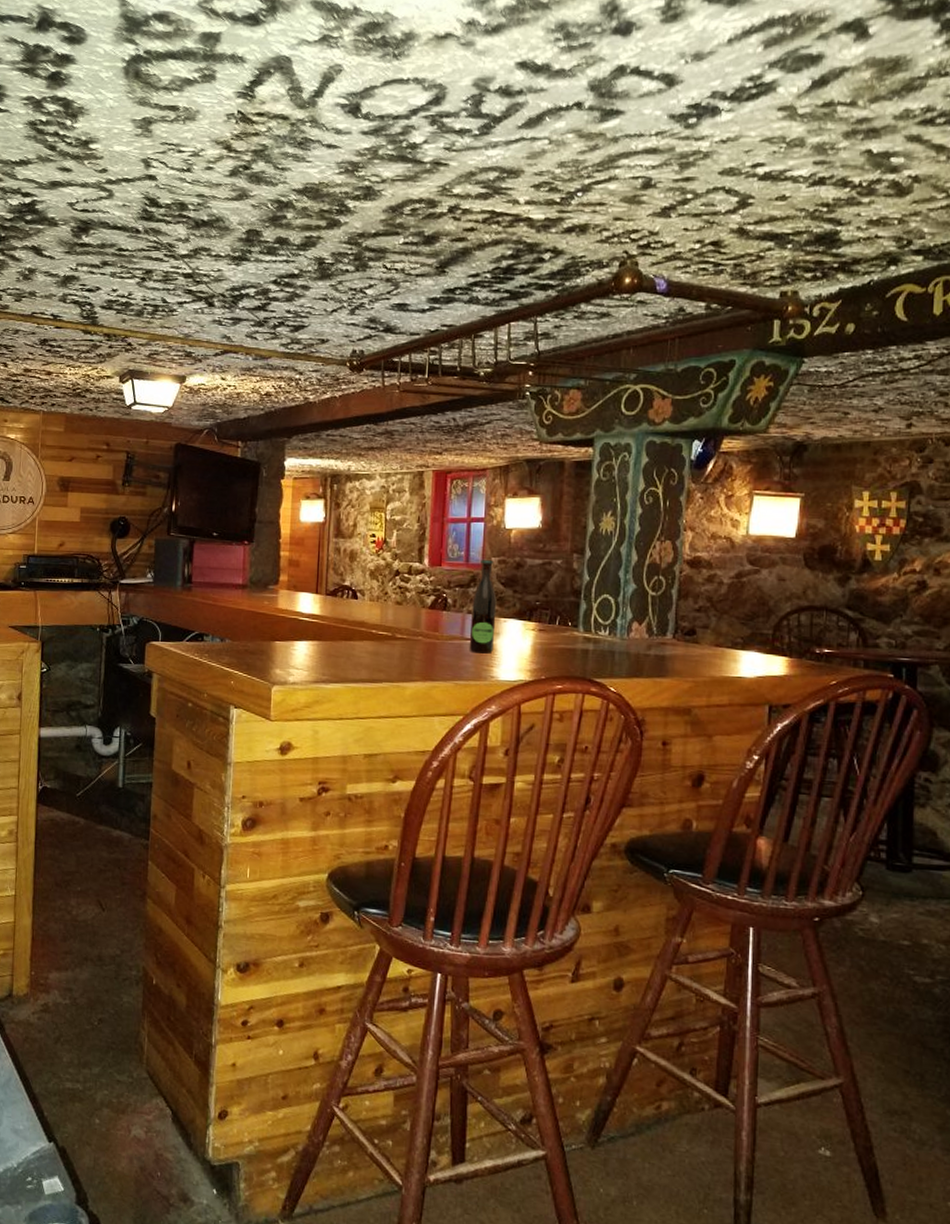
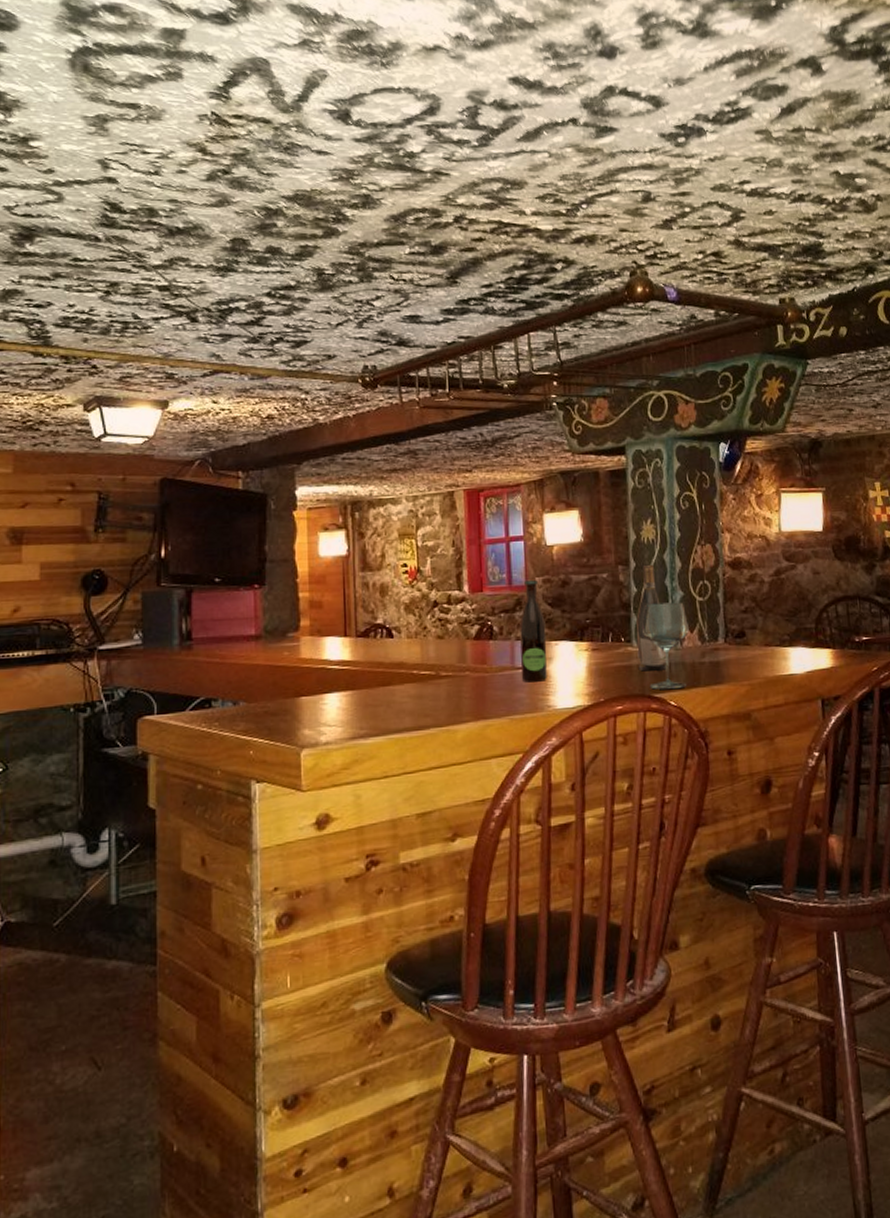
wine bottle: none [582,555,612,657] -> present [636,564,667,672]
wine glass: none [590,593,638,677] -> present [642,602,689,690]

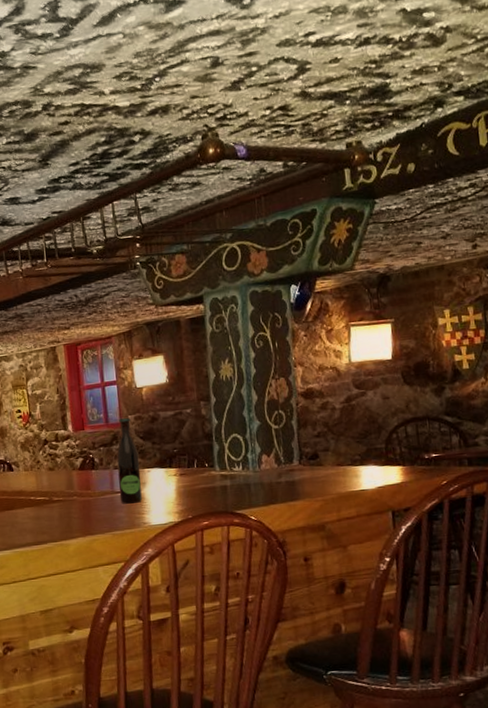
wine bottle: present [636,564,667,672] -> none [218,398,247,492]
wine glass: present [642,602,689,690] -> none [224,430,266,507]

